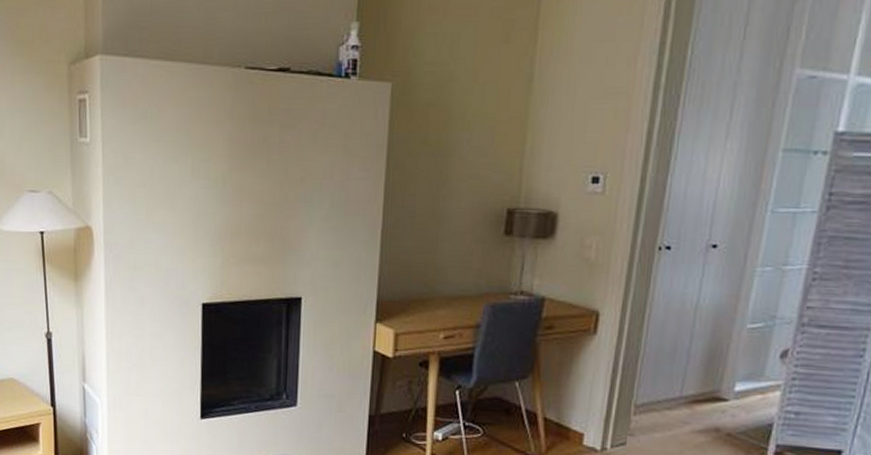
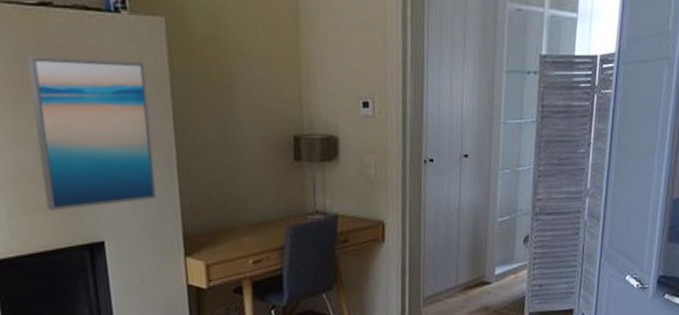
wall art: none [256,118,365,263] -> present [28,56,156,210]

